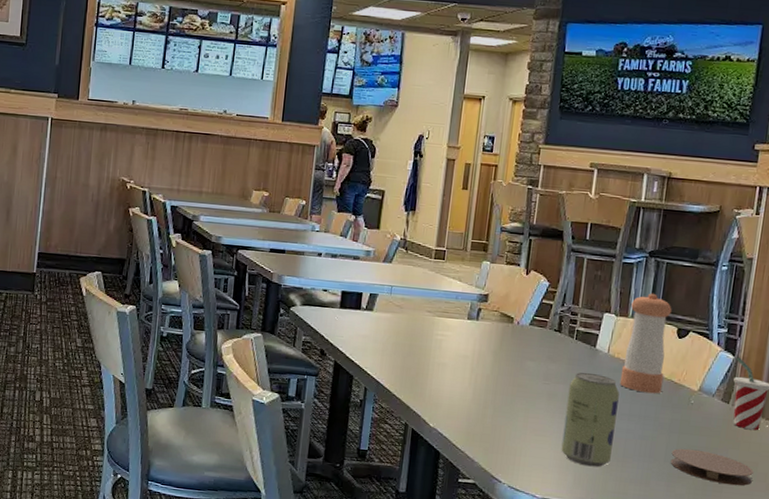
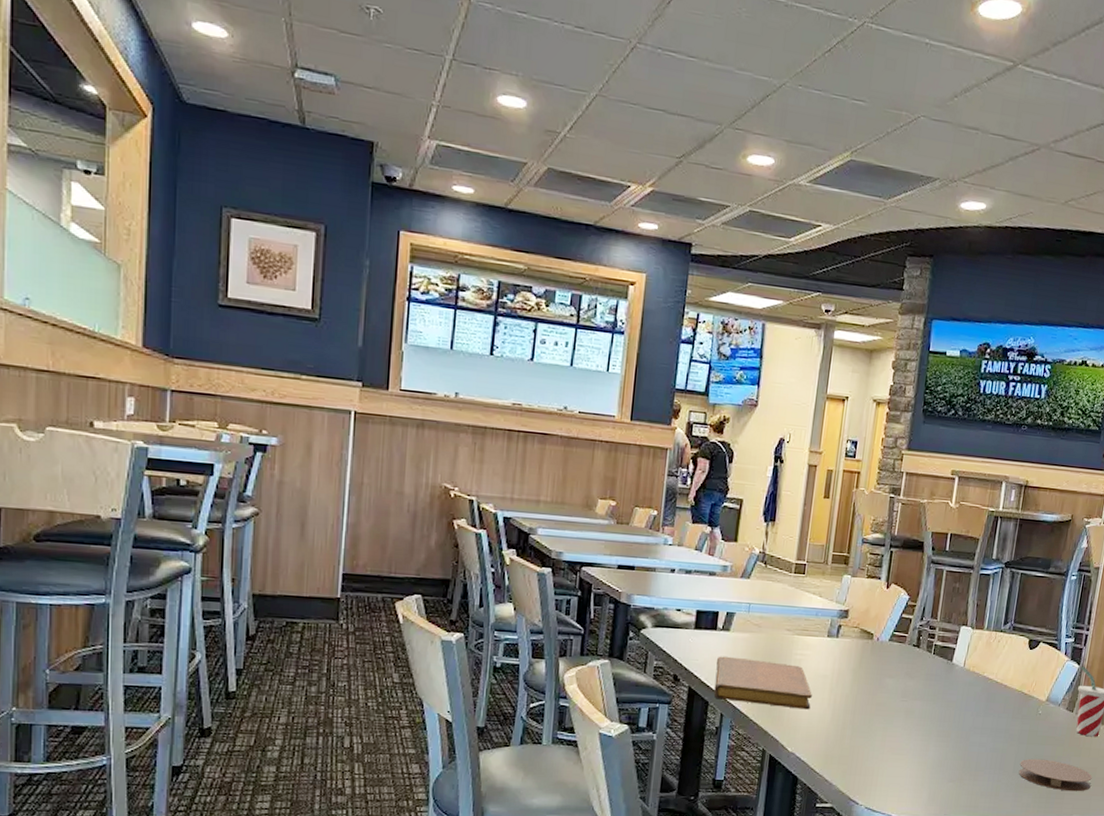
notebook: none [358,333,453,388] -> present [713,656,812,710]
beverage can: present [561,372,620,467] -> none [917,687,974,783]
pepper shaker: present [619,293,672,394] -> none [974,604,1025,706]

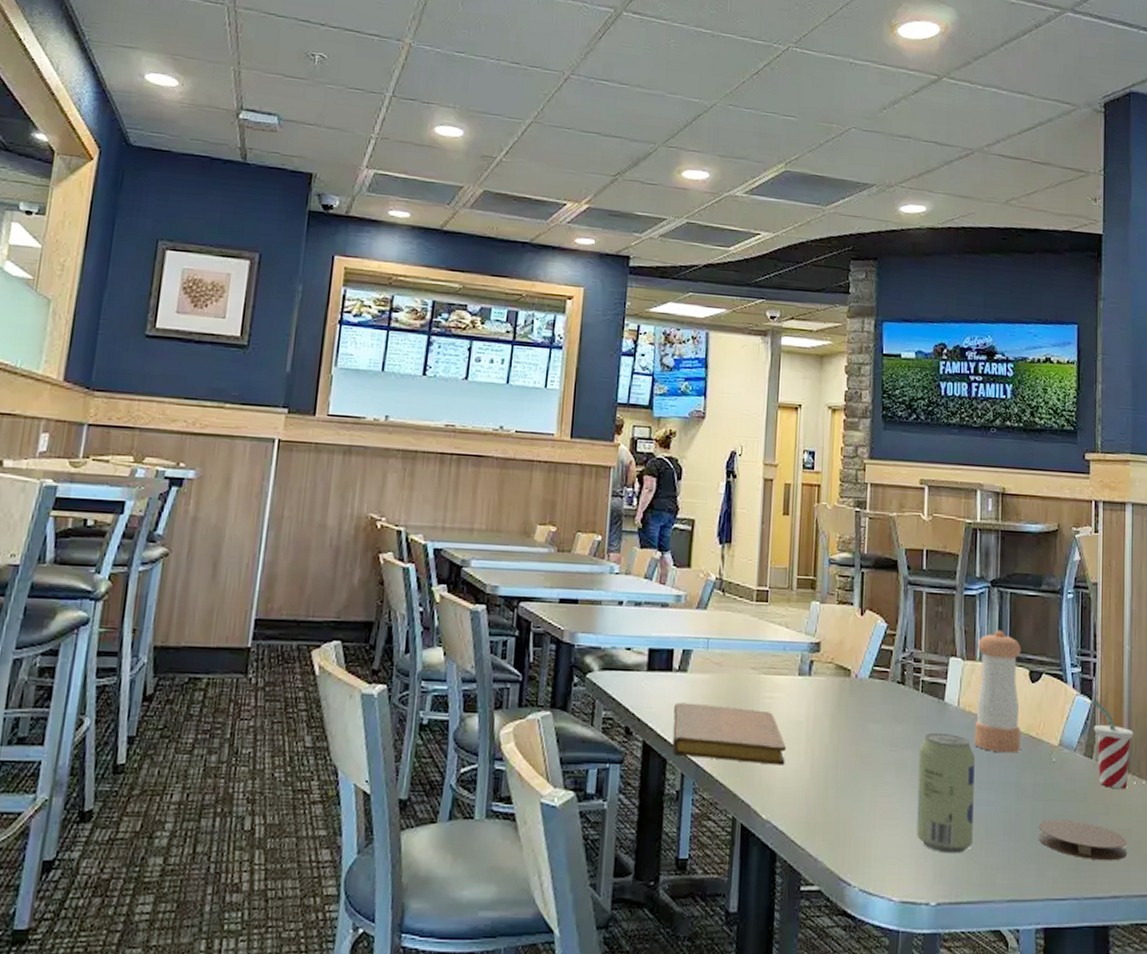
beverage can: none [917,687,974,783] -> present [916,732,975,854]
pepper shaker: none [974,604,1025,706] -> present [974,629,1021,754]

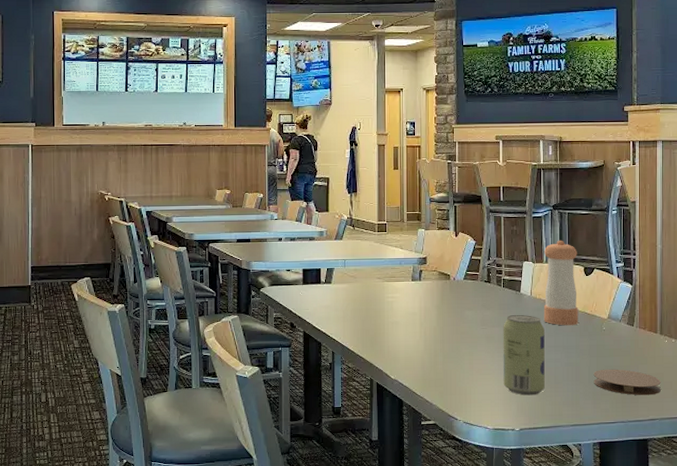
notebook: present [672,702,786,766] -> none [324,304,405,343]
beverage cup: present [1093,701,1134,790] -> none [633,286,665,346]

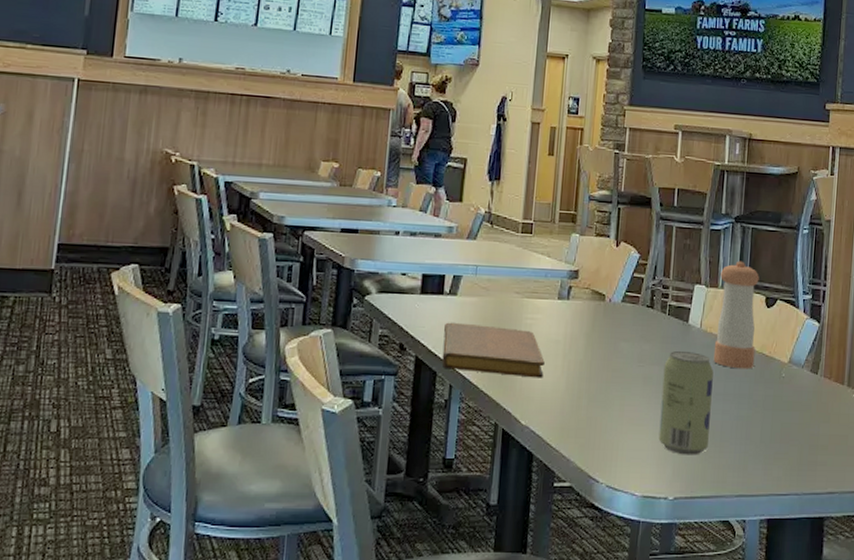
notebook: none [324,304,405,343] -> present [441,322,545,378]
coaster: present [593,369,661,396] -> none [766,426,844,463]

